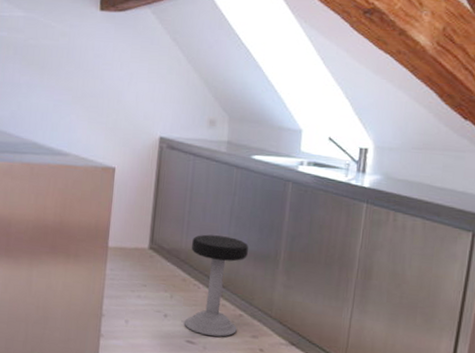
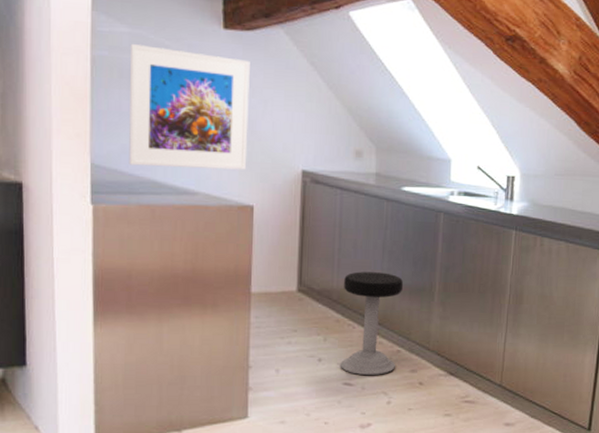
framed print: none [16,26,120,135] -> present [129,44,250,170]

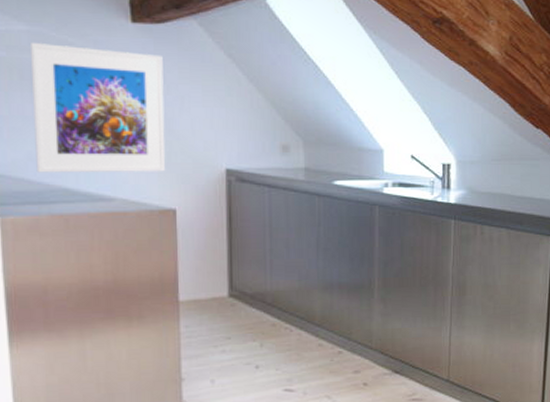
stool: present [340,271,403,376] -> none [278,271,340,380]

